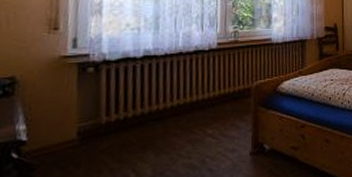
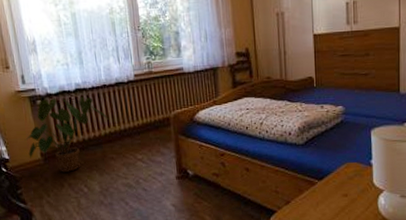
house plant: none [58,65,179,155] -> present [24,97,108,172]

